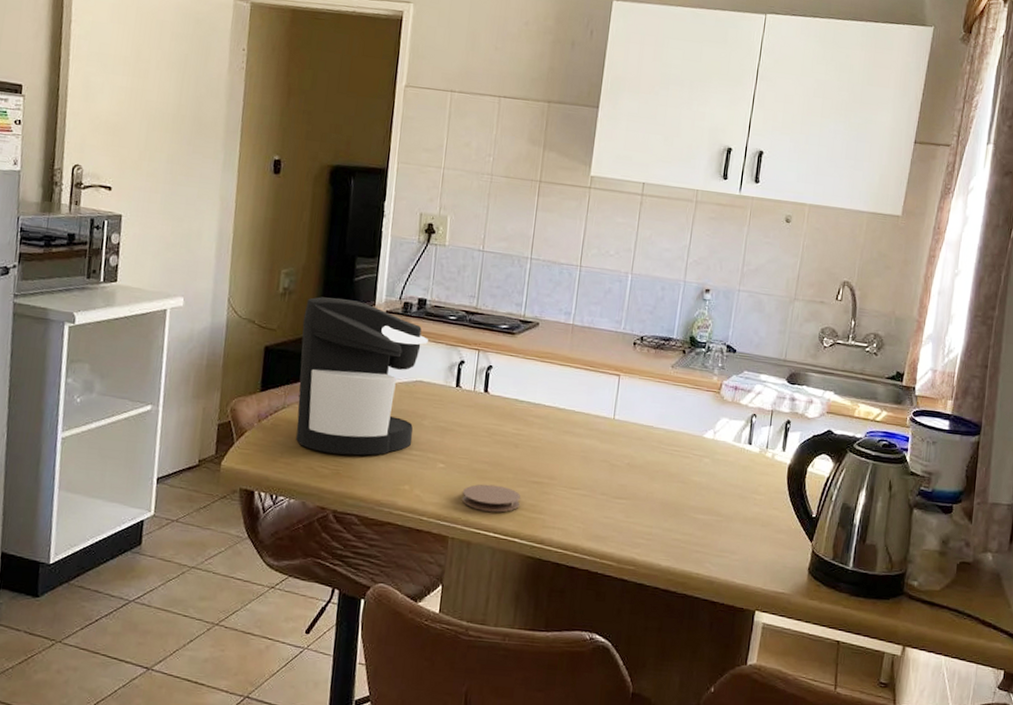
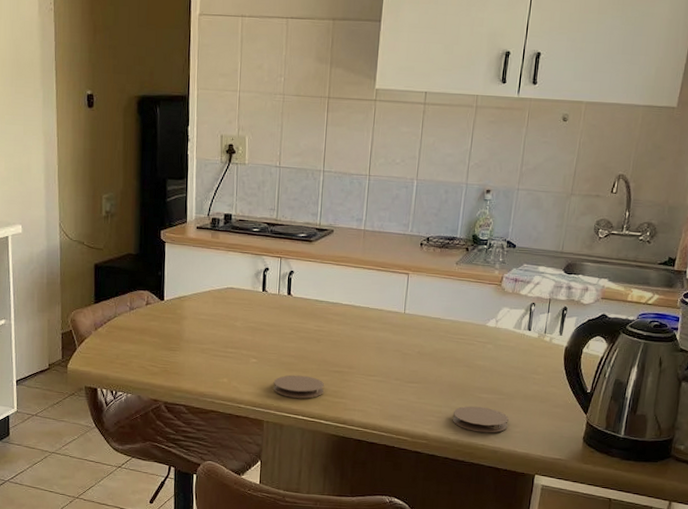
coffee maker: present [296,297,428,456] -> none [125,217,235,355]
coaster: none [663,527,727,560] -> present [452,406,509,433]

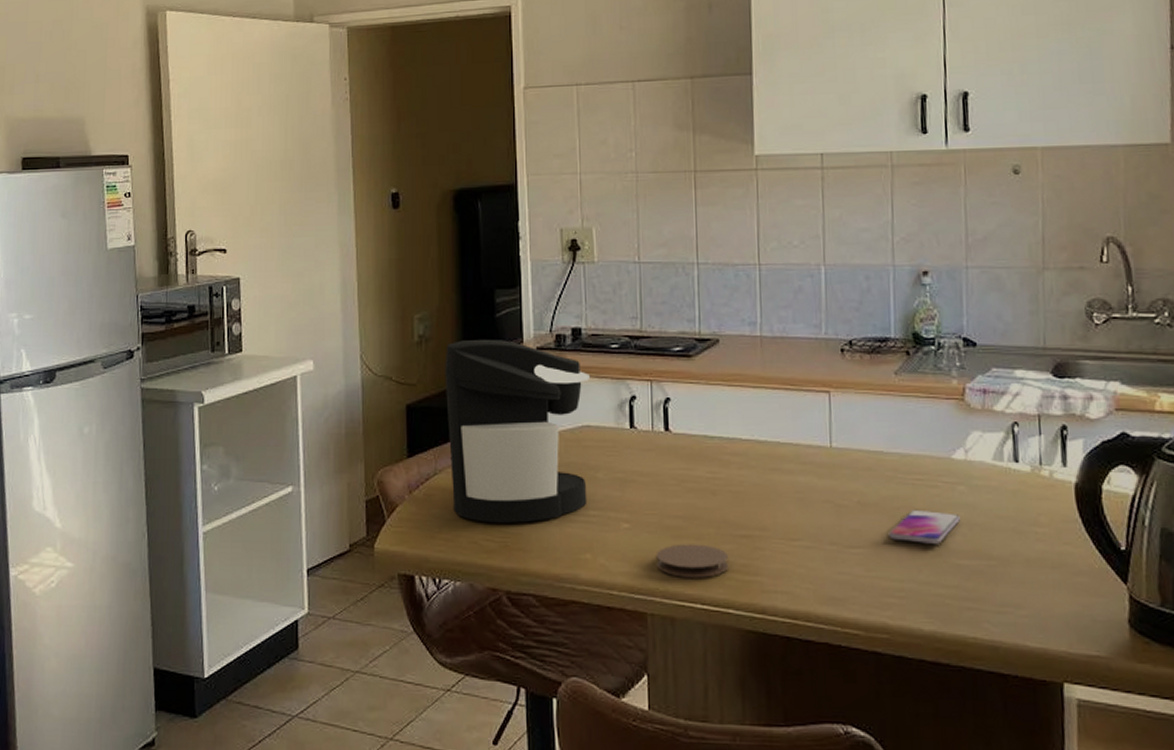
coffee maker: none [125,217,235,355] -> present [444,340,590,523]
smartphone: none [436,359,486,384] -> present [888,509,960,545]
coaster: present [452,406,509,433] -> none [922,578,1009,619]

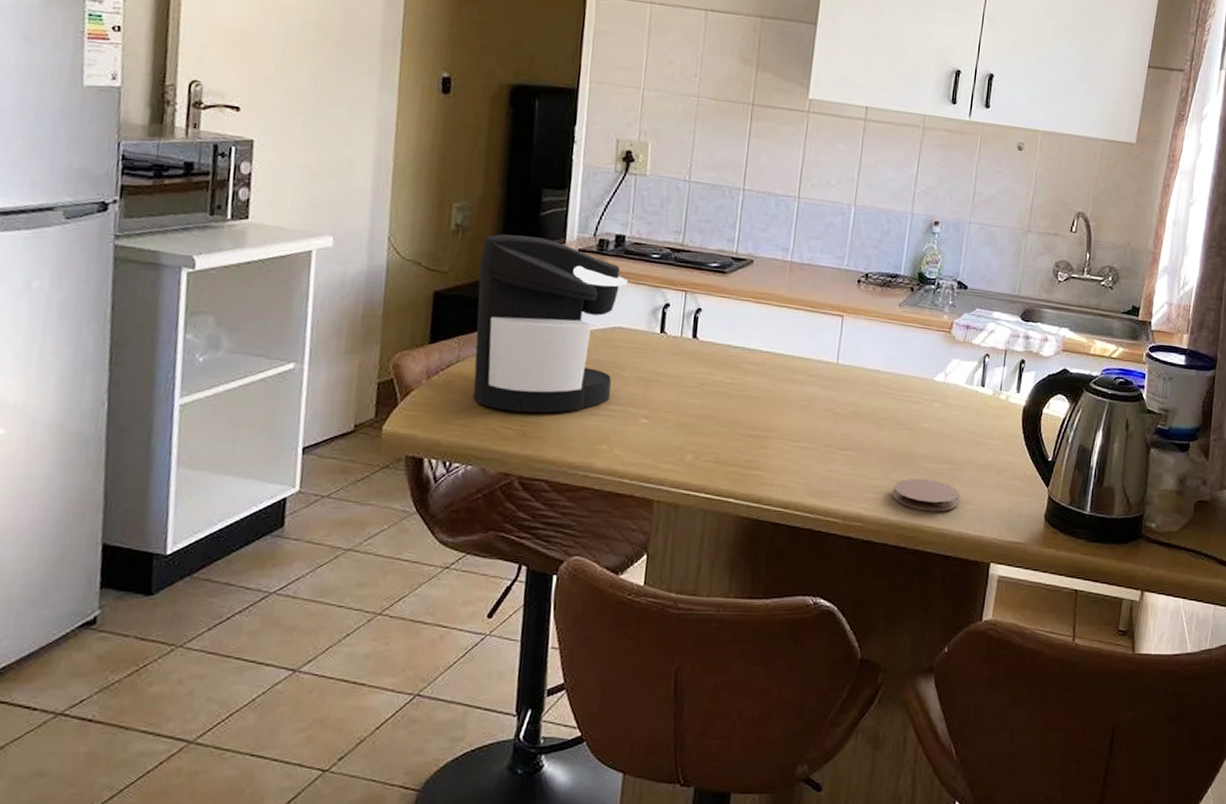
coaster: present [655,544,728,578] -> none [668,440,735,471]
smartphone: present [888,509,960,545] -> none [873,420,933,451]
coaster: none [922,578,1009,619] -> present [892,478,960,512]

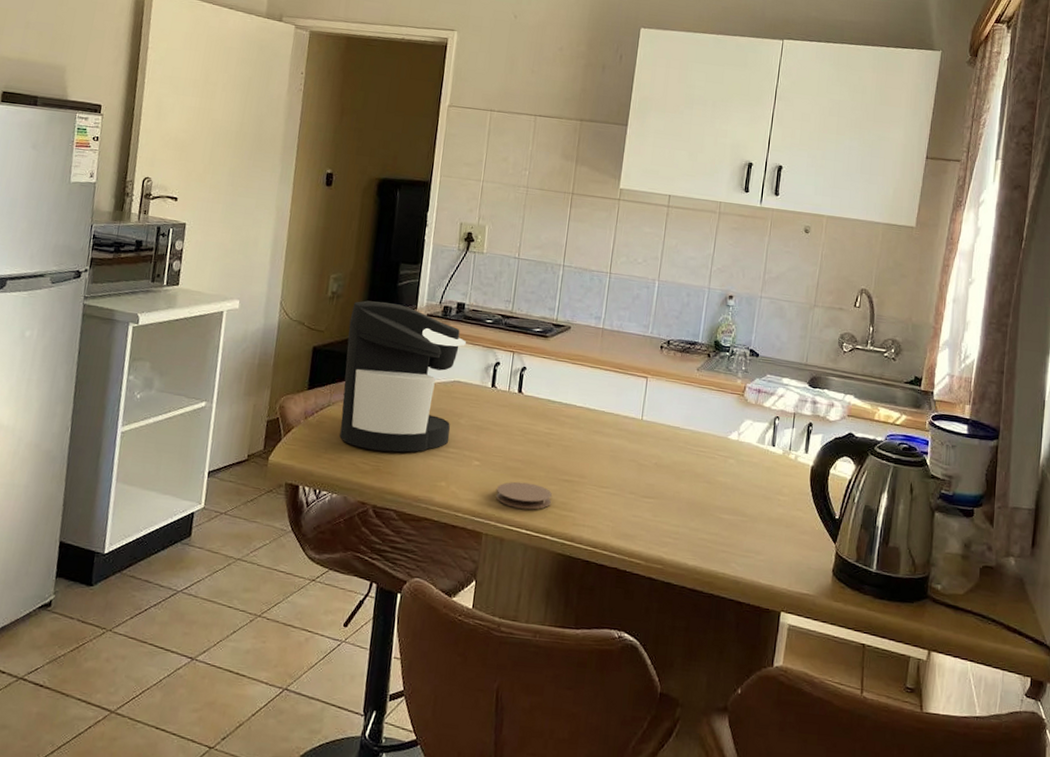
coaster: none [668,440,735,471] -> present [495,481,552,510]
coaster: present [892,478,960,512] -> none [690,527,752,560]

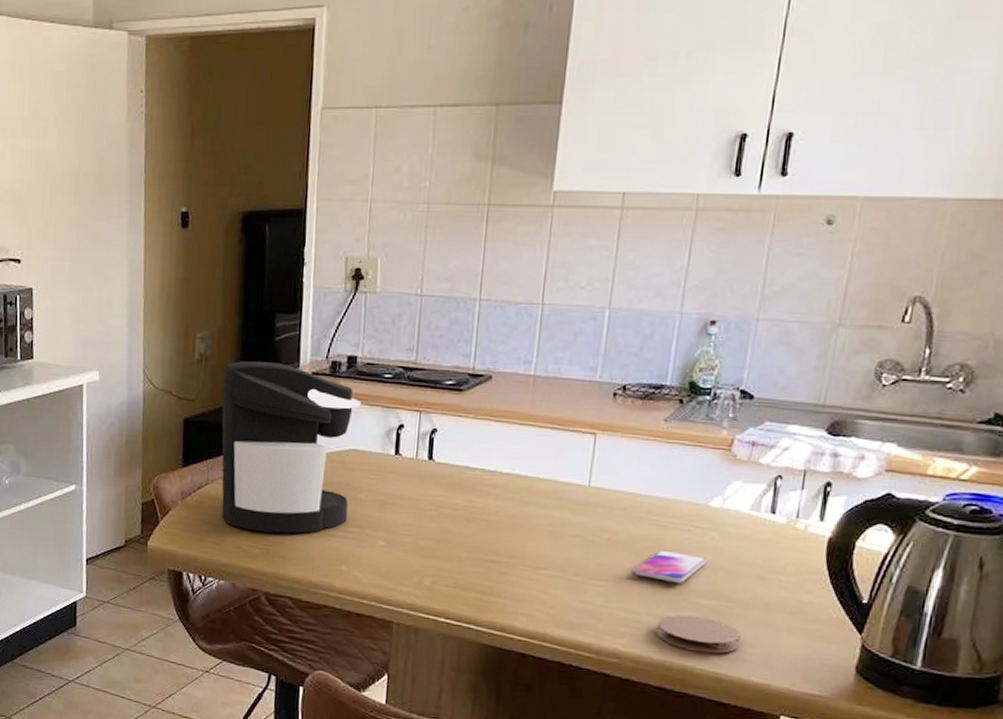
coaster: present [495,481,552,510] -> none [406,563,475,596]
smartphone: none [673,473,727,502] -> present [633,549,707,584]
coaster: none [690,527,752,560] -> present [656,614,741,654]

